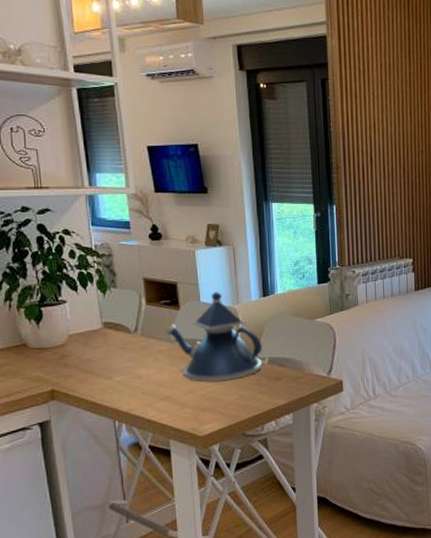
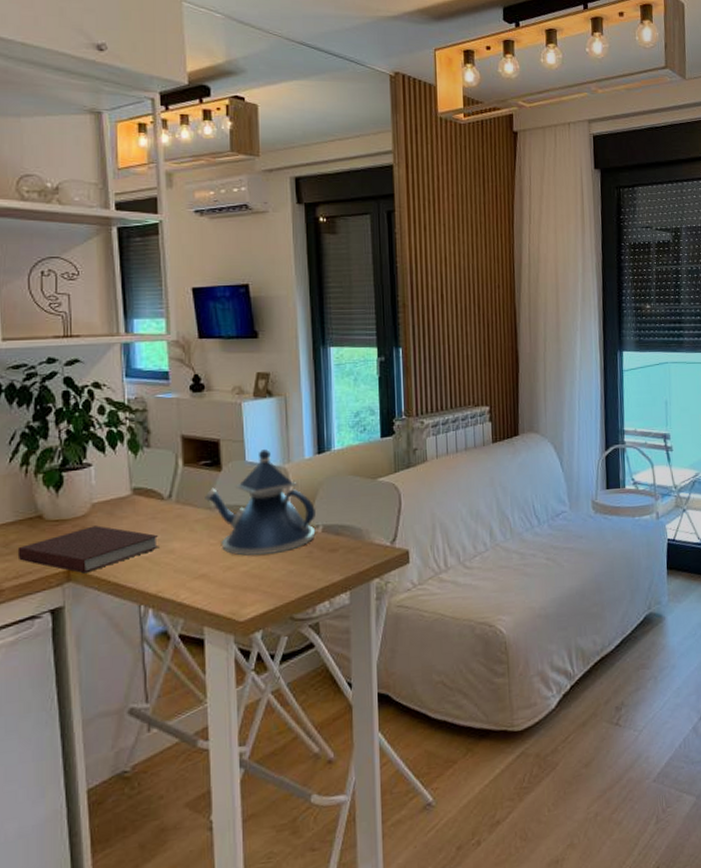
notebook: none [7,354,129,394] -> present [17,525,159,574]

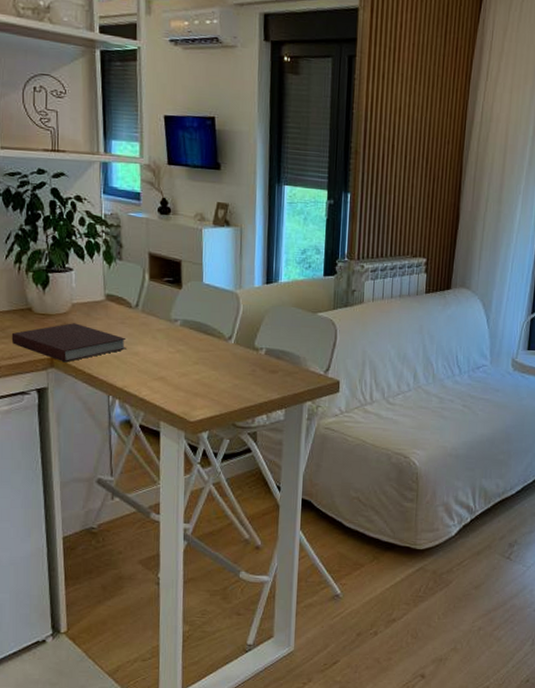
teapot: present [205,448,316,556] -> none [166,273,261,367]

